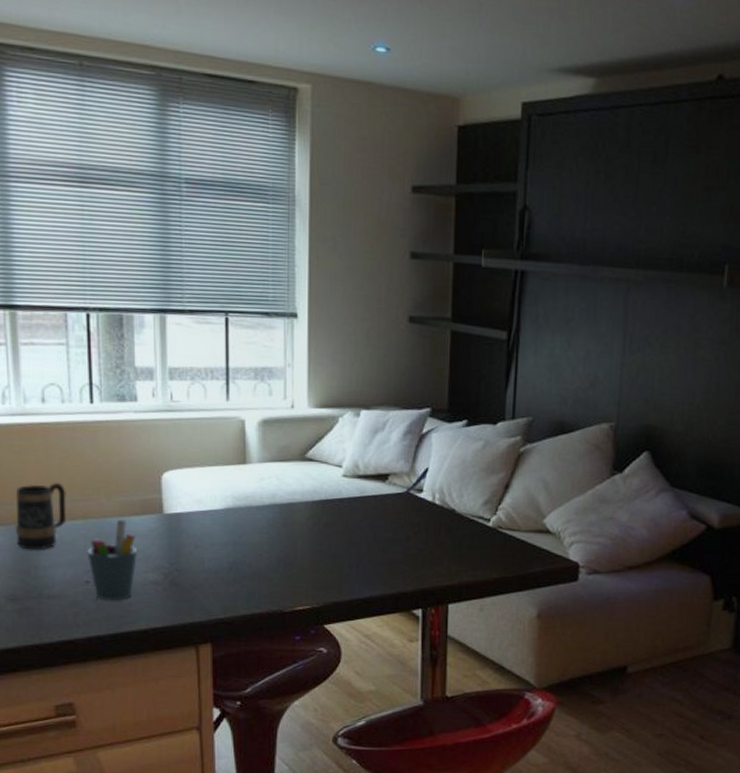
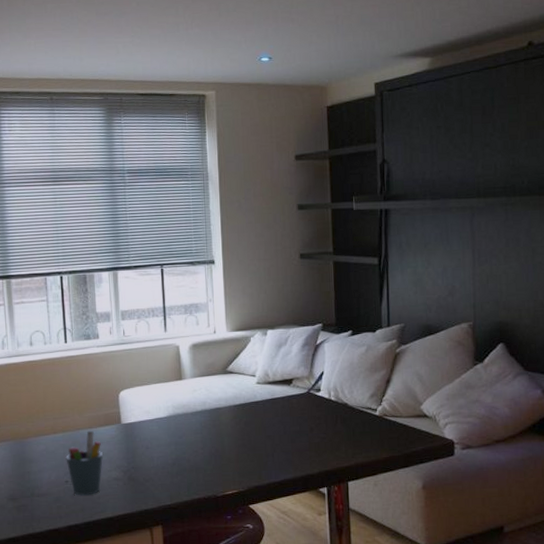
mug: present [15,483,67,550] -> none [12,406,50,460]

